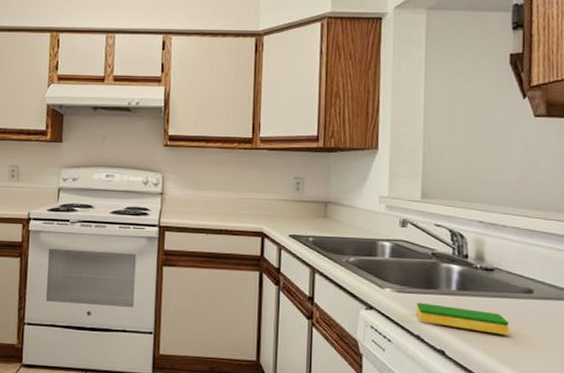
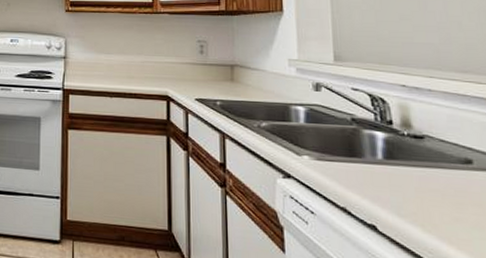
dish sponge: present [417,302,509,335] -> none [340,171,449,210]

